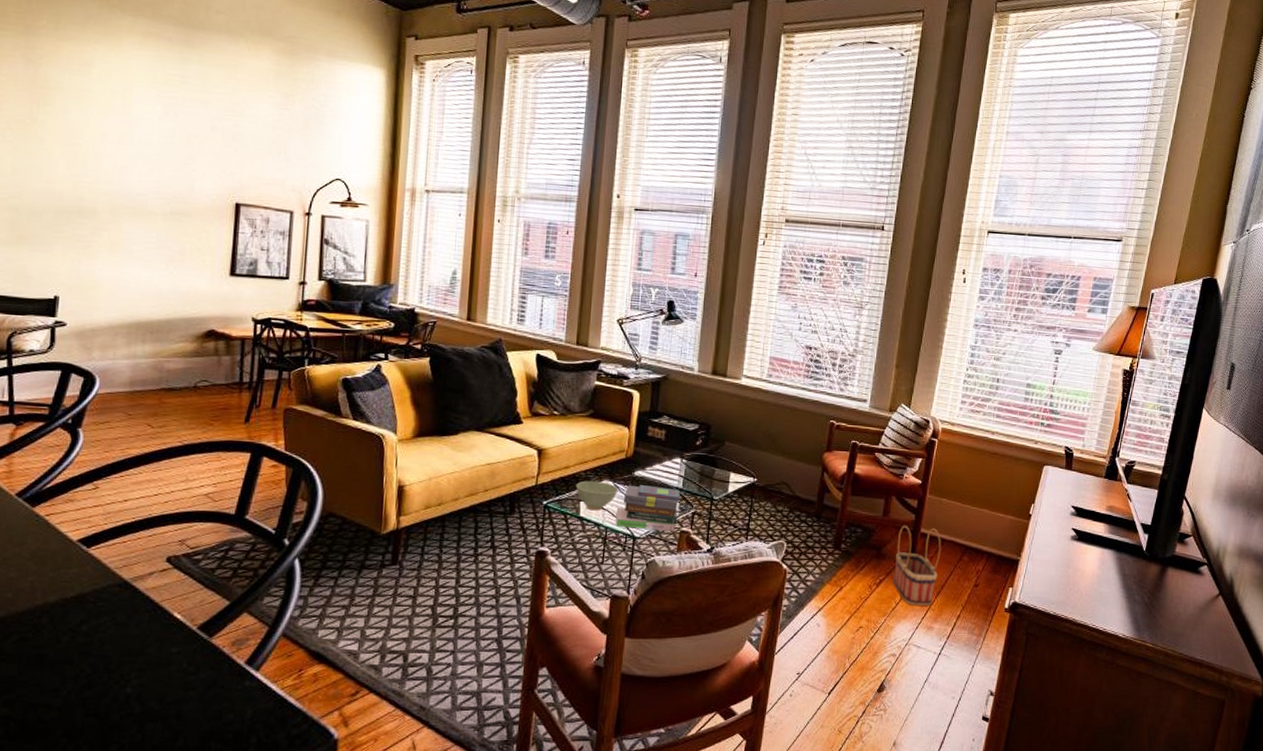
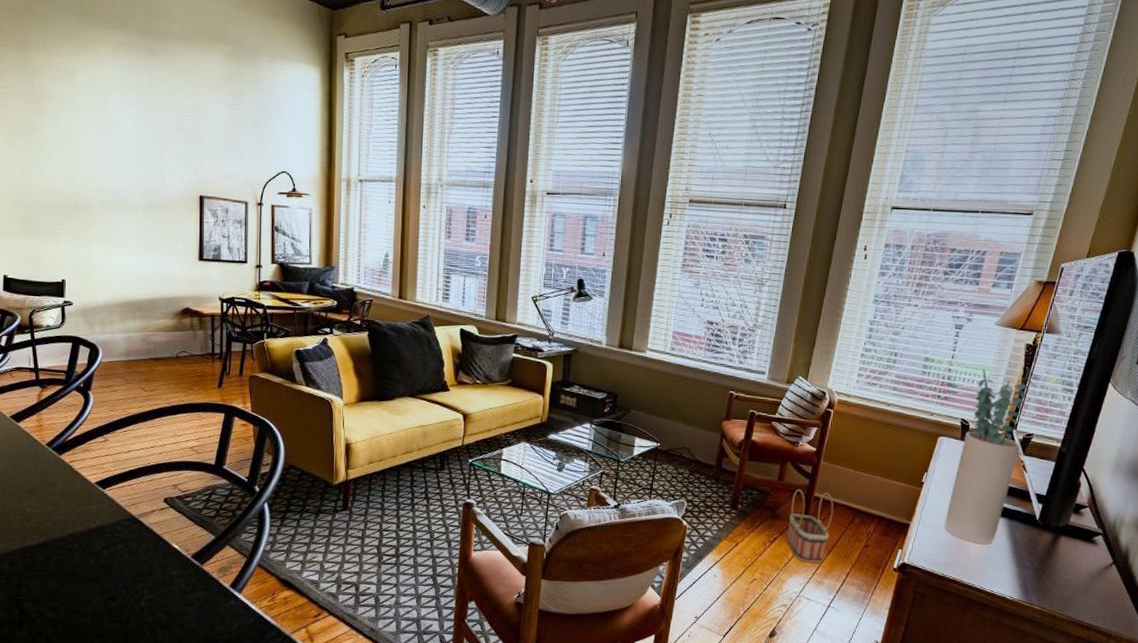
bowl: present [576,480,619,511] -> none [497,442,535,469]
books: present [615,484,681,532] -> none [532,446,590,490]
vase: none [1053,394,1132,580] -> present [944,369,1033,545]

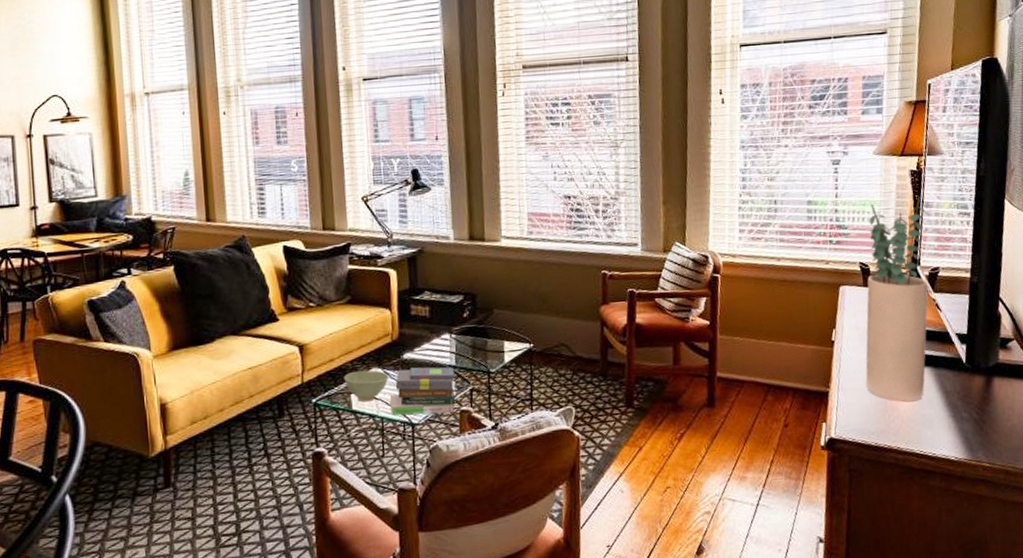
bowl: none [497,442,535,469] -> present [343,370,389,402]
books: none [532,446,590,490] -> present [389,367,456,416]
basket: present [785,489,834,563] -> none [693,370,743,457]

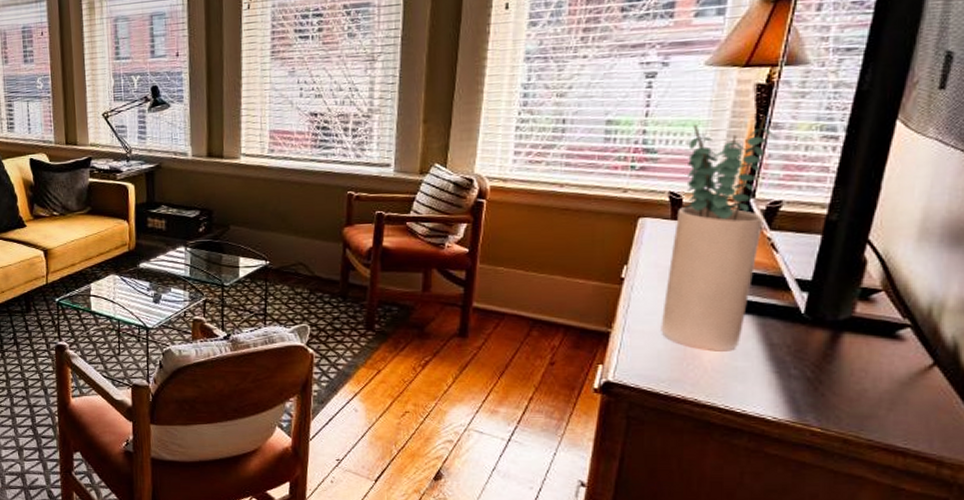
bowl: present [343,370,389,402] -> none [84,276,126,305]
books: present [389,367,456,416] -> none [125,276,189,321]

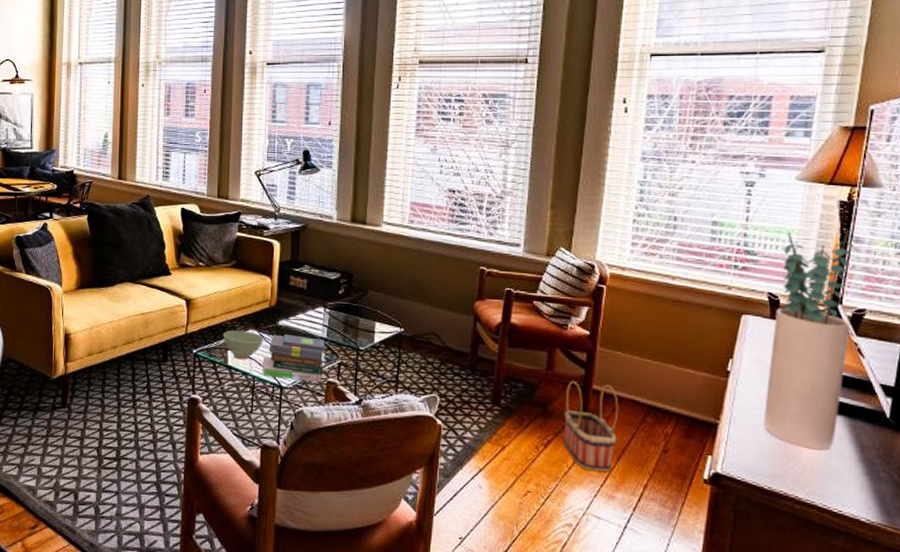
bowl: none [84,276,126,305] -> present [223,330,264,360]
books: none [125,276,189,321] -> present [262,333,325,383]
basket: none [441,299,502,387] -> present [562,380,619,472]

